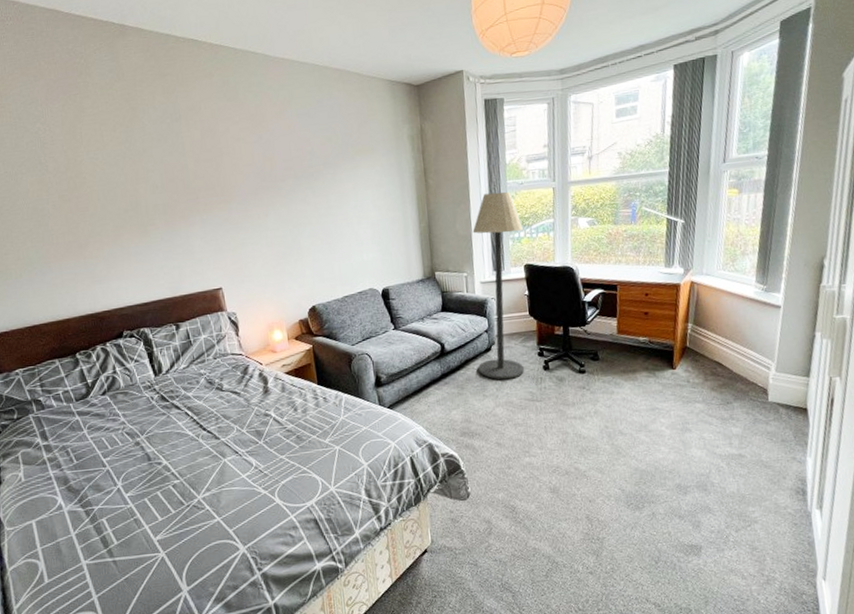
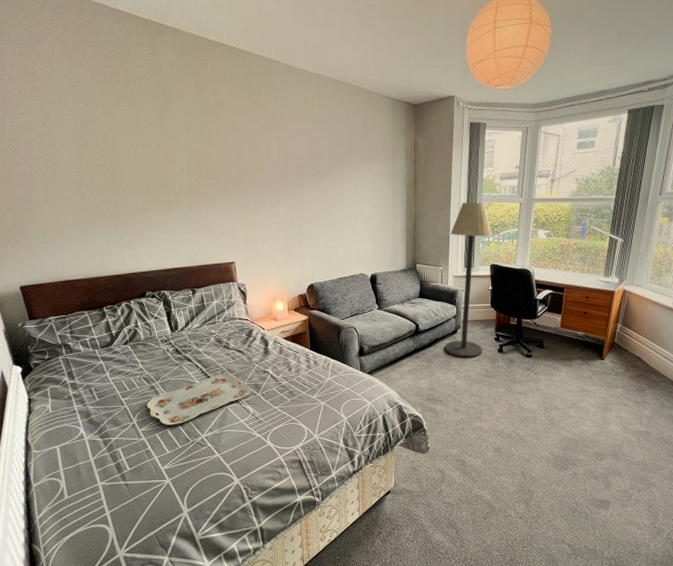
serving tray: none [131,421,252,488] -> present [146,374,252,426]

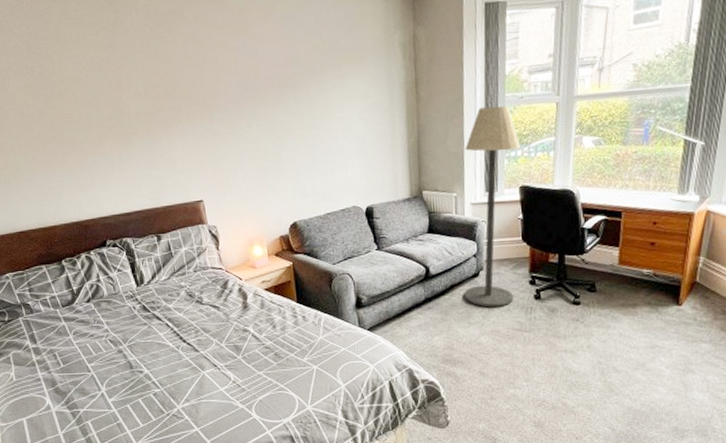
serving tray: present [146,374,252,426] -> none [114,334,231,395]

